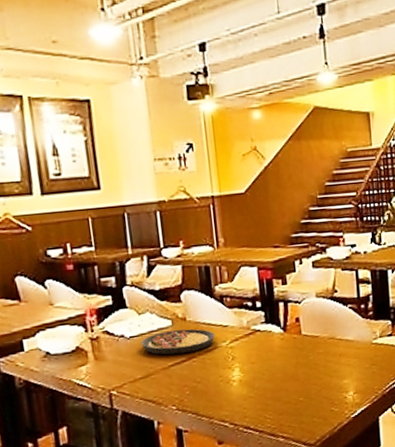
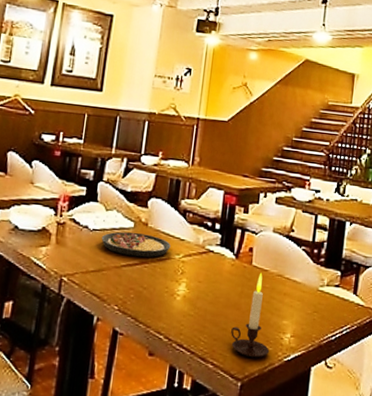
candle: none [294,340,336,422] -> present [231,273,270,358]

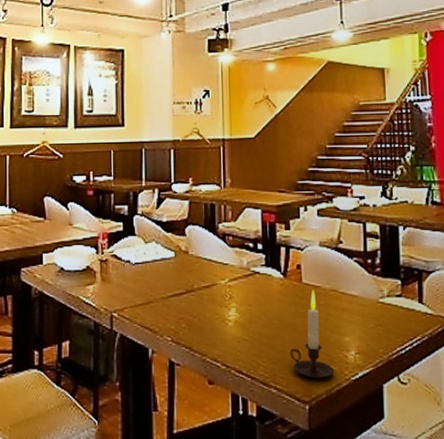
plate: present [101,232,171,258] -> none [144,262,215,286]

